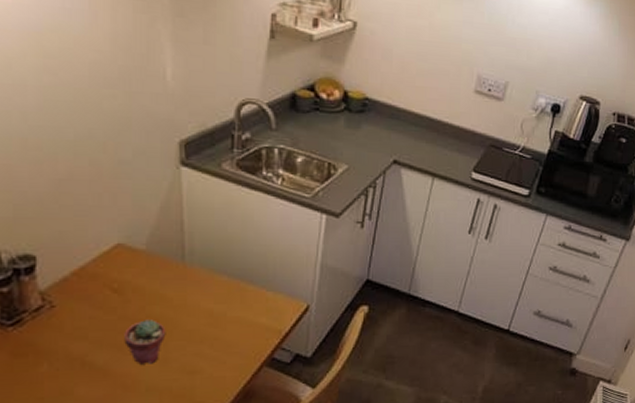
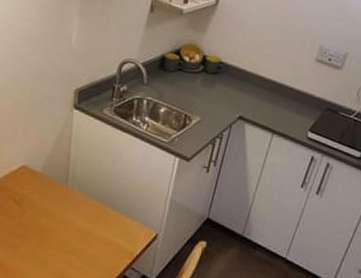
potted succulent: present [124,319,166,364] -> none [17,228,48,265]

